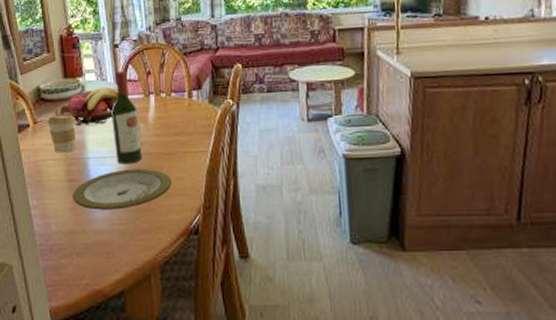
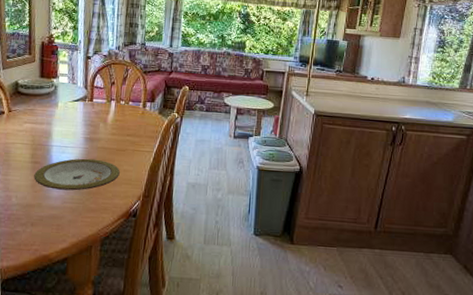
coffee cup: present [47,114,77,153] -> none [21,106,46,139]
fruit basket: present [55,86,130,126] -> none [28,89,94,120]
wine bottle: present [111,71,143,165] -> none [76,78,100,155]

